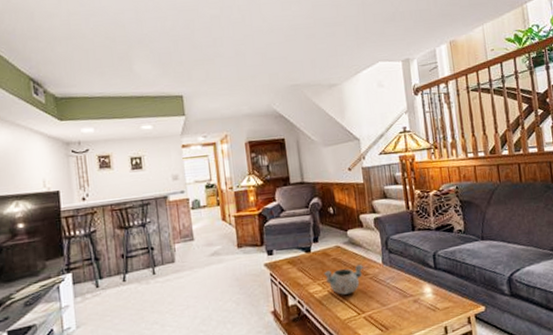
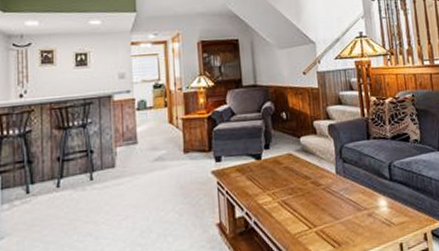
decorative bowl: present [324,265,363,295] -> none [274,174,316,207]

